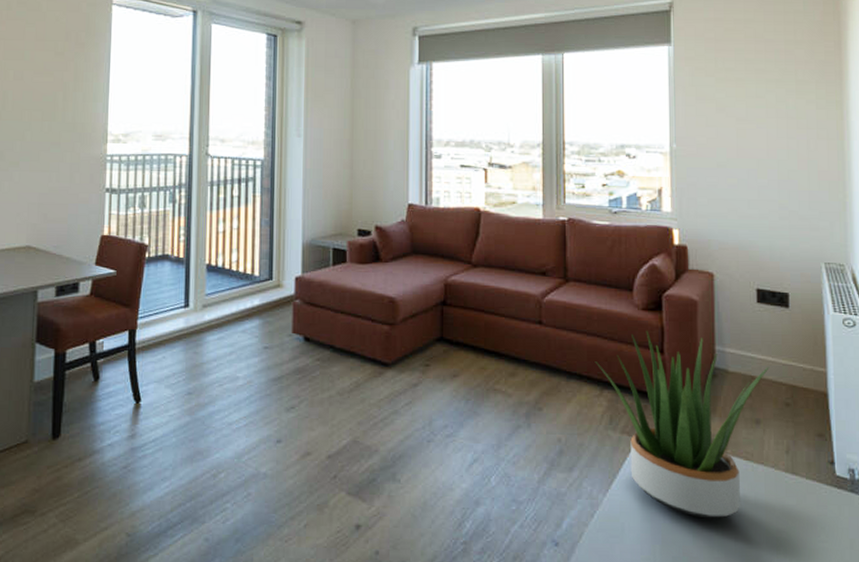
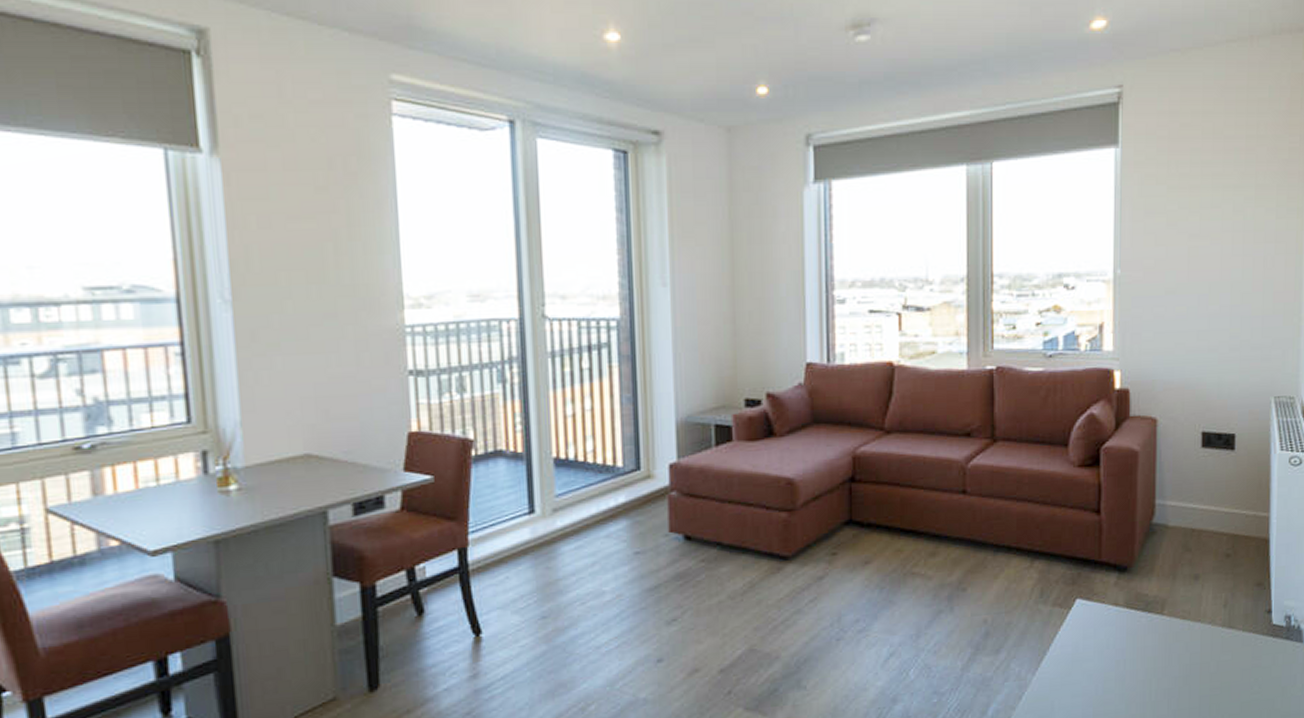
potted plant: present [595,331,769,519] -> none [1025,490,1211,686]

